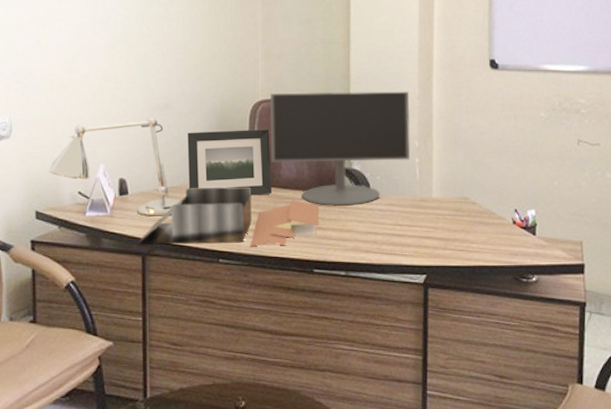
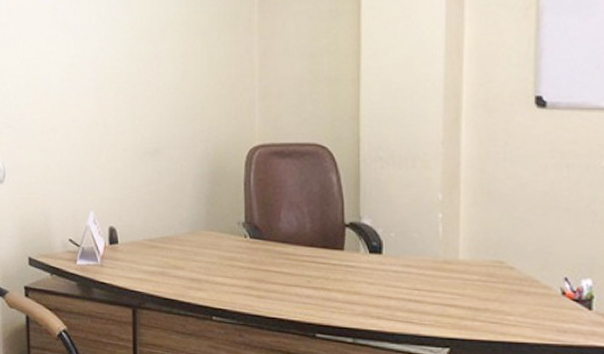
desk lamp: present [47,117,180,217] -> none [39,163,171,268]
desk organizer: present [138,187,252,245] -> none [128,239,247,300]
picture frame: present [187,129,272,196] -> none [178,177,269,250]
papers: present [251,199,319,247] -> none [246,255,323,306]
computer monitor: present [270,91,410,206] -> none [268,134,432,265]

